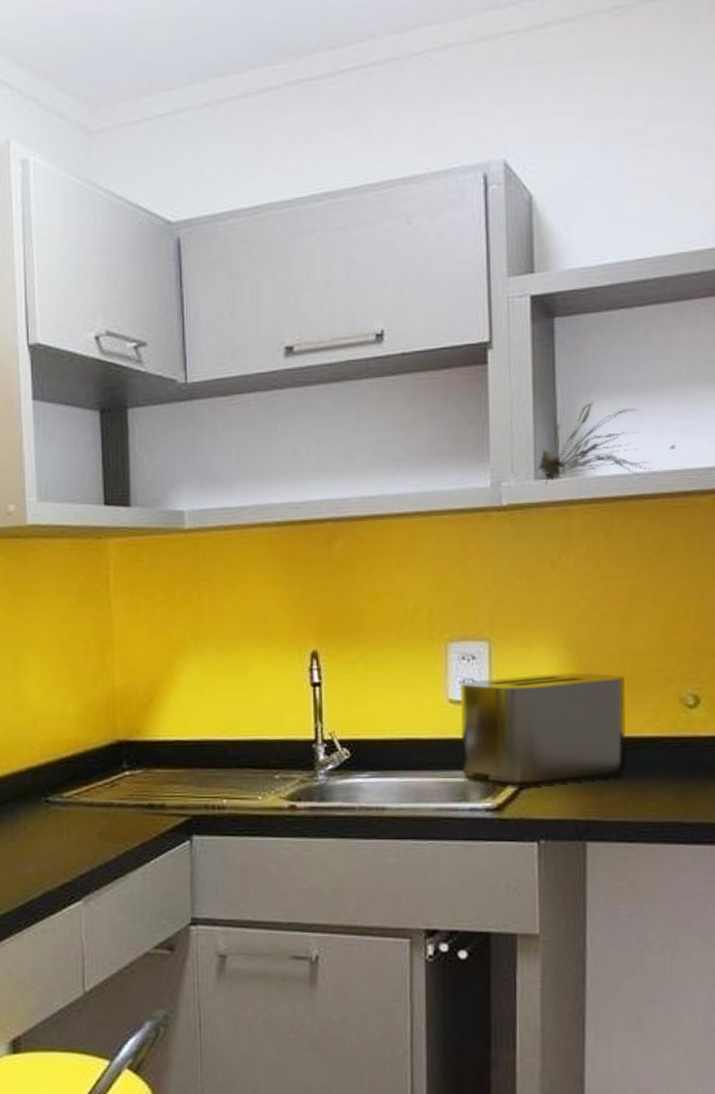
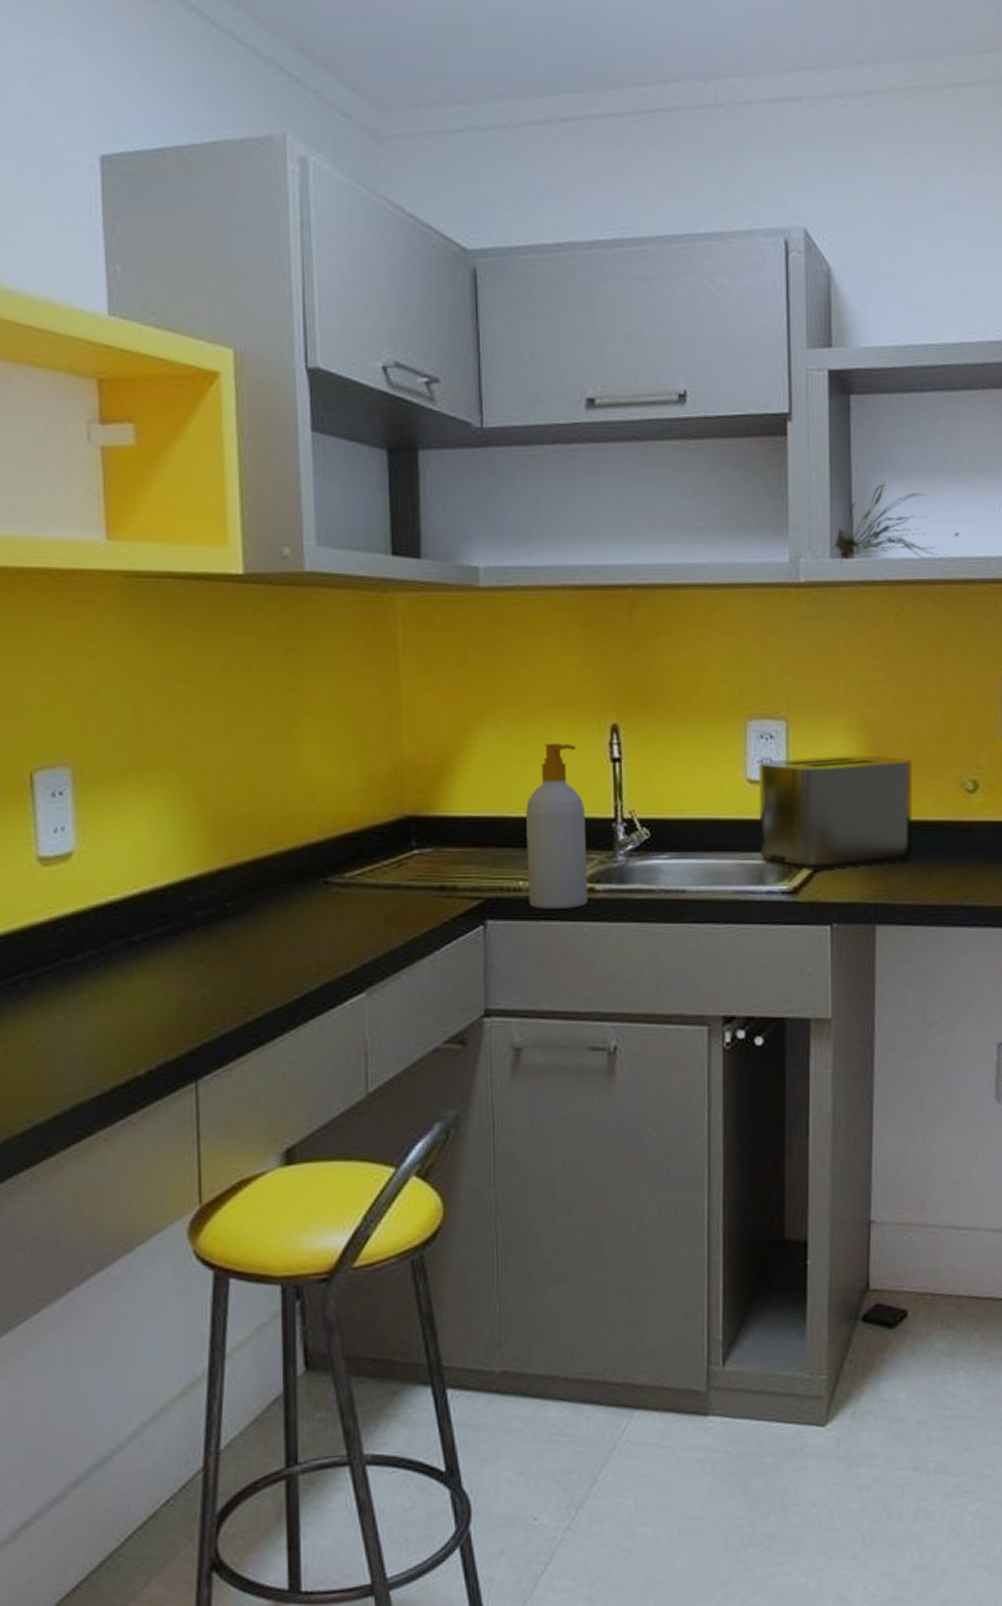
soap bottle: none [228,670,289,826] -> present [525,743,588,909]

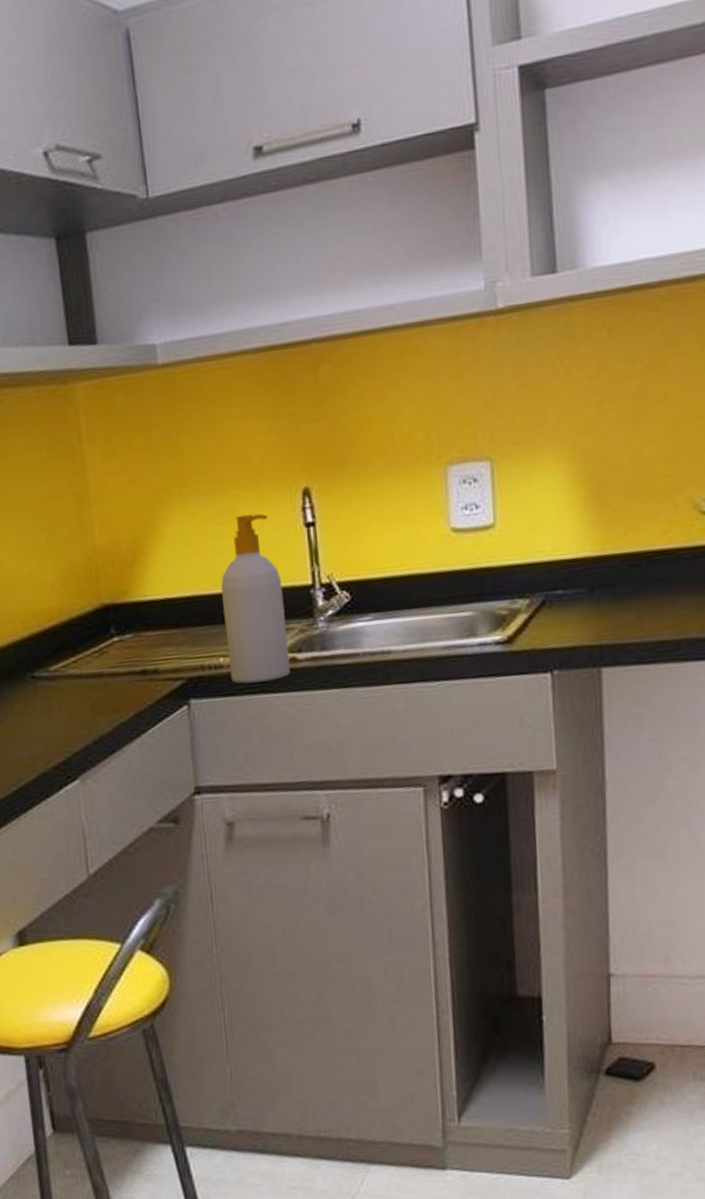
toaster: present [758,755,913,872] -> none [463,485,640,618]
plant: present [832,482,959,564] -> none [533,181,681,281]

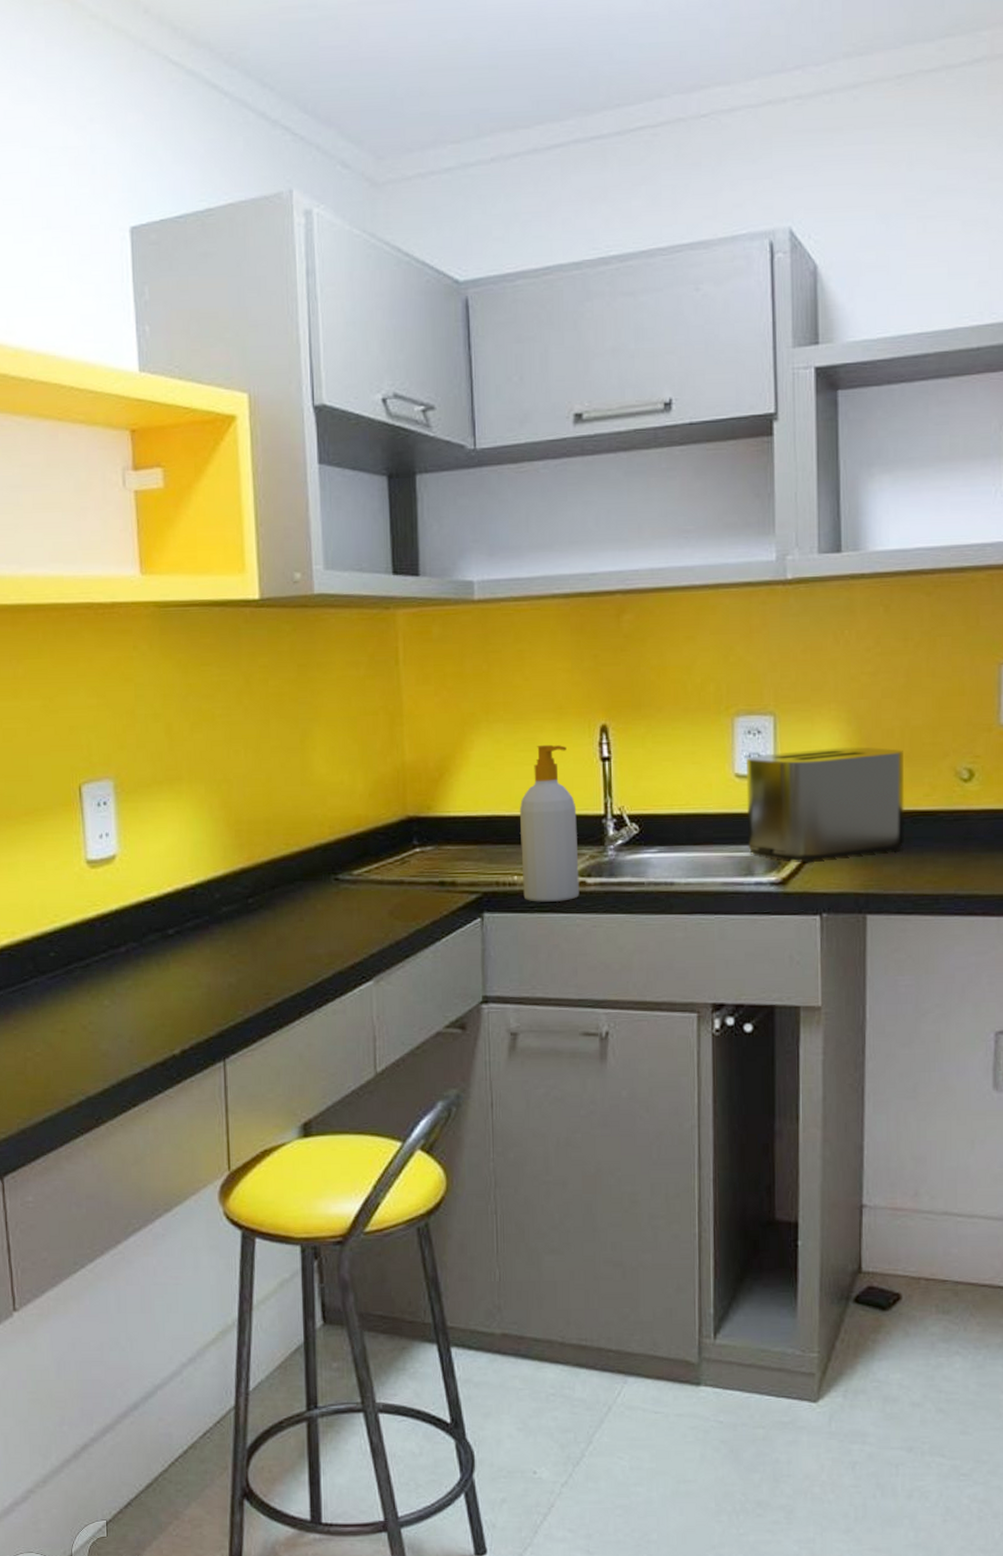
toaster: none [463,485,640,618] -> present [746,747,905,863]

